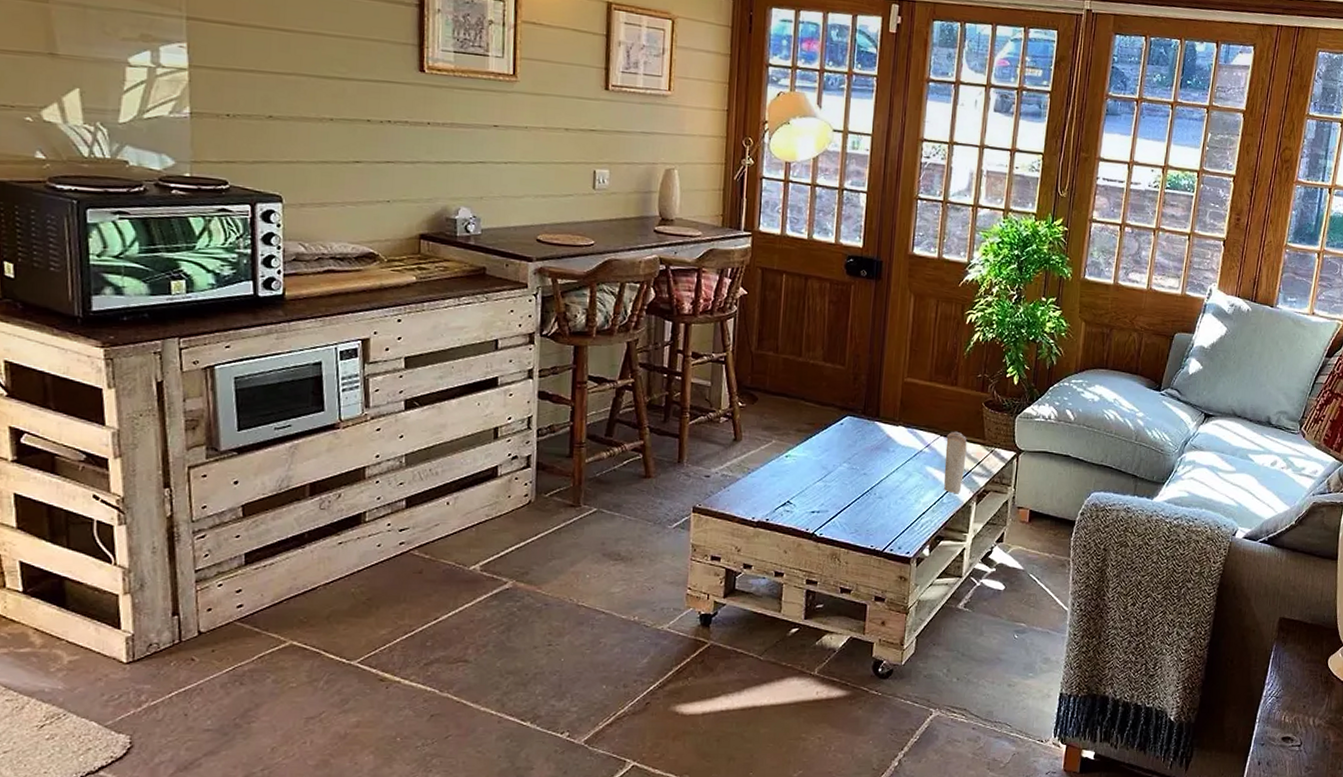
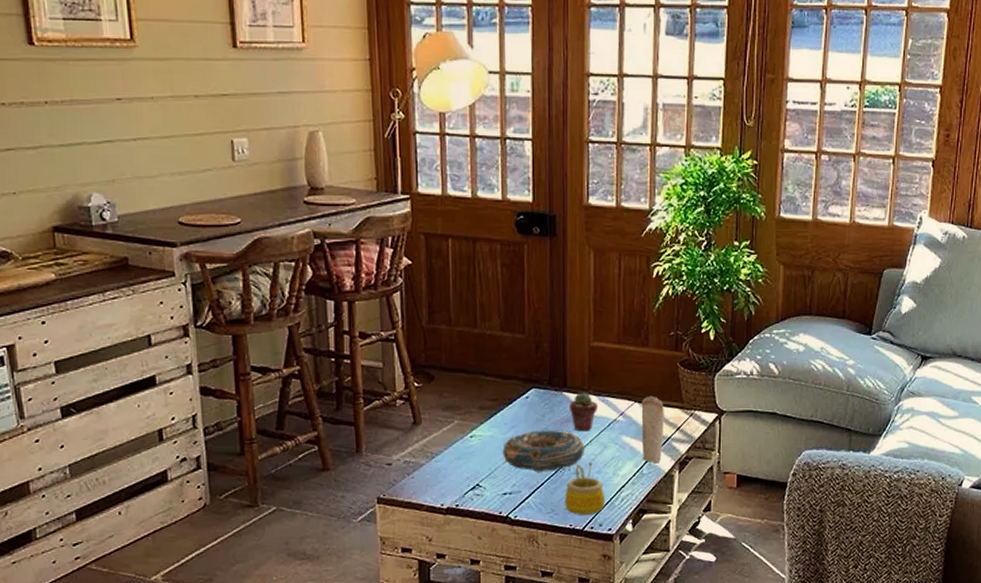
decorative bowl: none [814,454,892,495] -> present [502,430,586,473]
mug: none [868,488,907,539] -> present [565,462,606,516]
potted succulent: none [879,423,906,460] -> present [568,392,597,432]

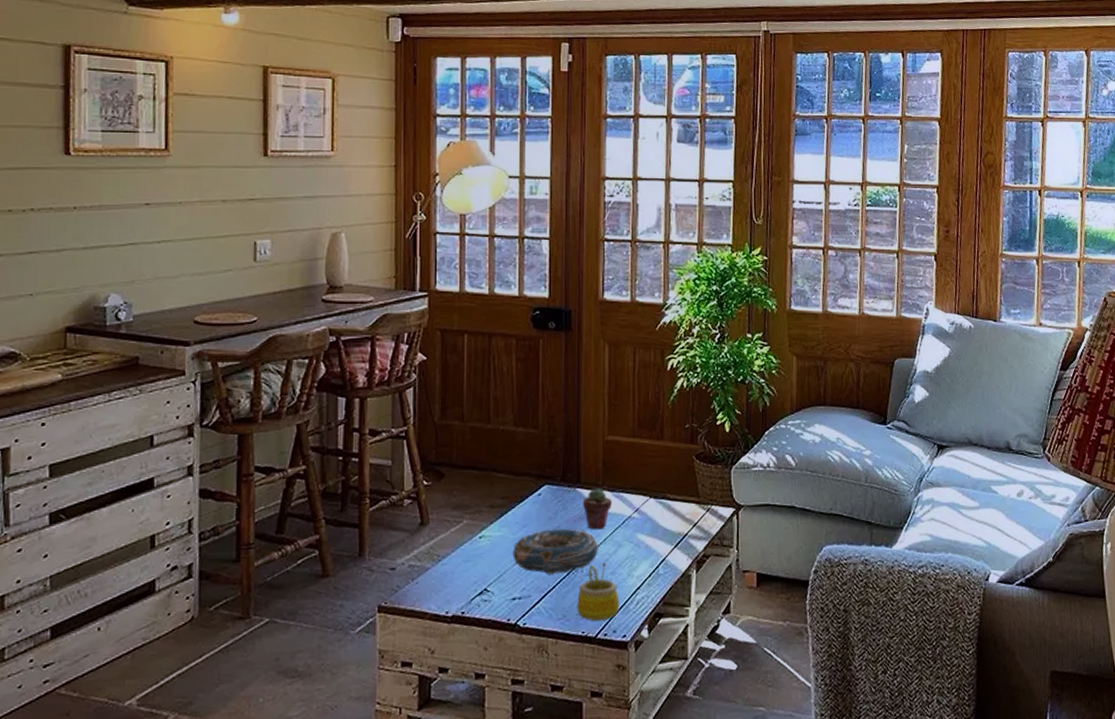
candle: present [641,396,664,462] -> none [657,490,681,562]

